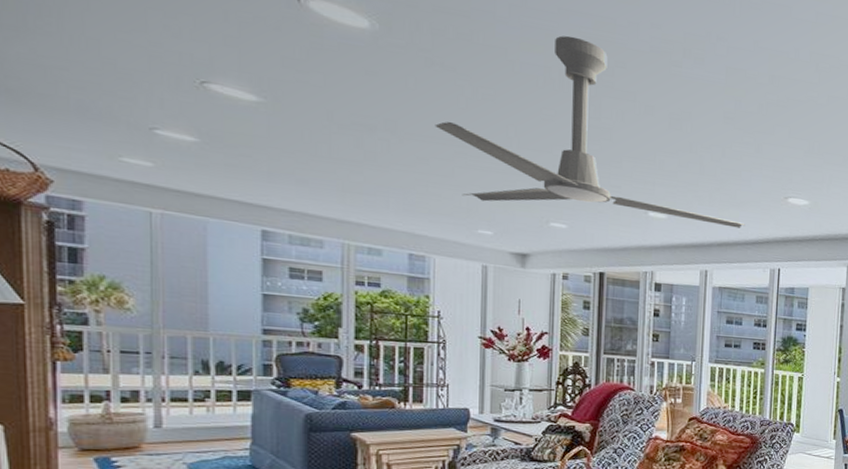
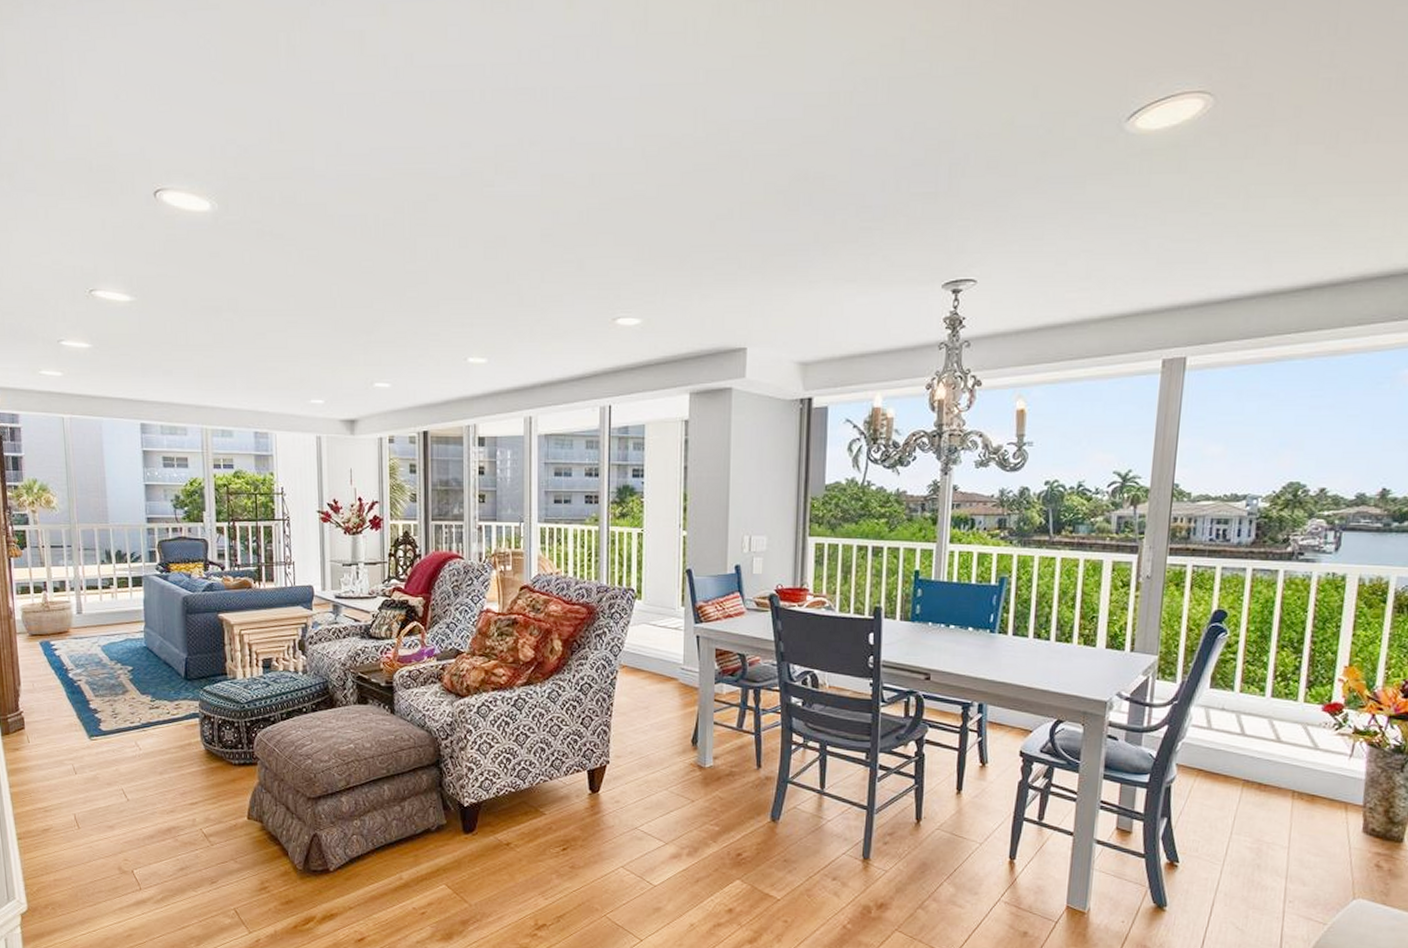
ceiling fan: present [435,35,745,228] -> none [269,176,570,369]

